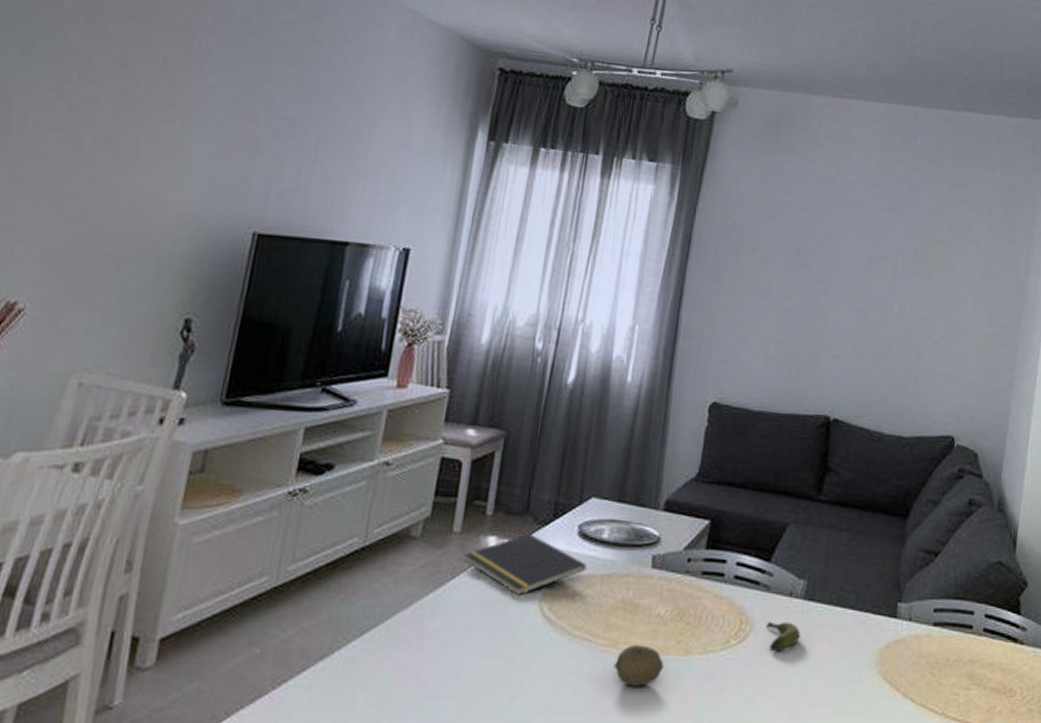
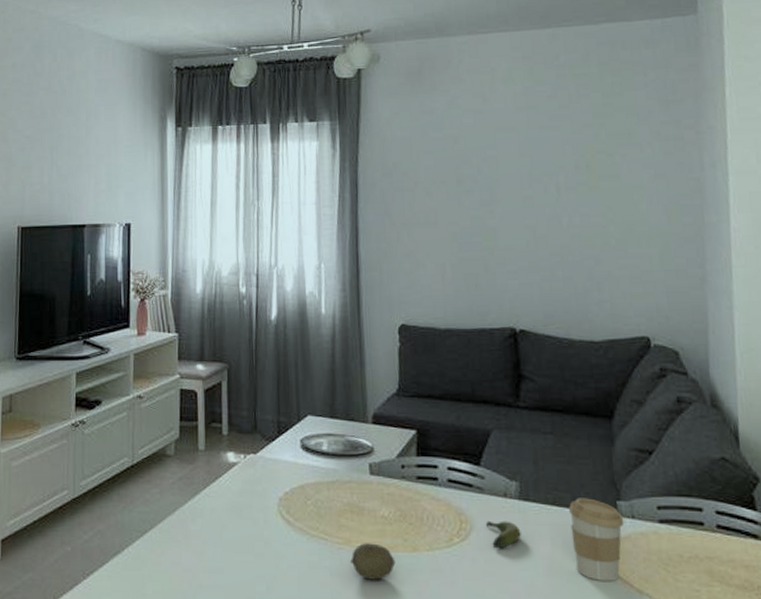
notepad: present [463,533,587,596] -> none [210,448,313,502]
coffee cup: none [849,599,902,685] -> present [568,498,624,581]

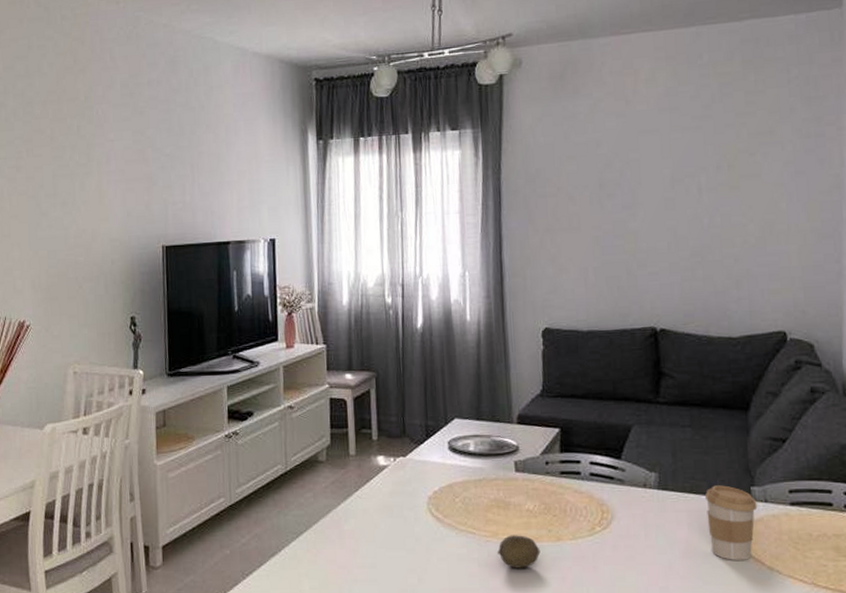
banana: present [485,520,521,549] -> none [625,509,660,535]

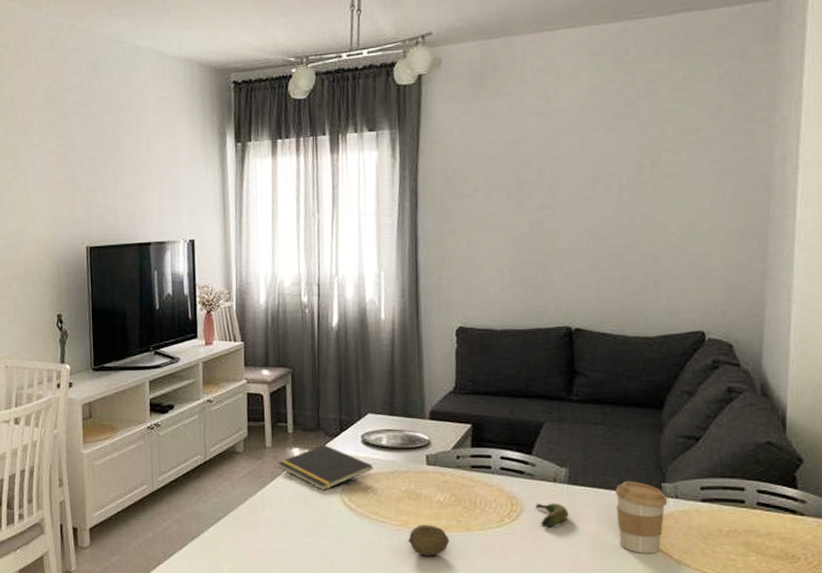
notepad: none [361,451,461,501] -> present [277,444,373,491]
banana: none [625,509,660,535] -> present [535,503,569,528]

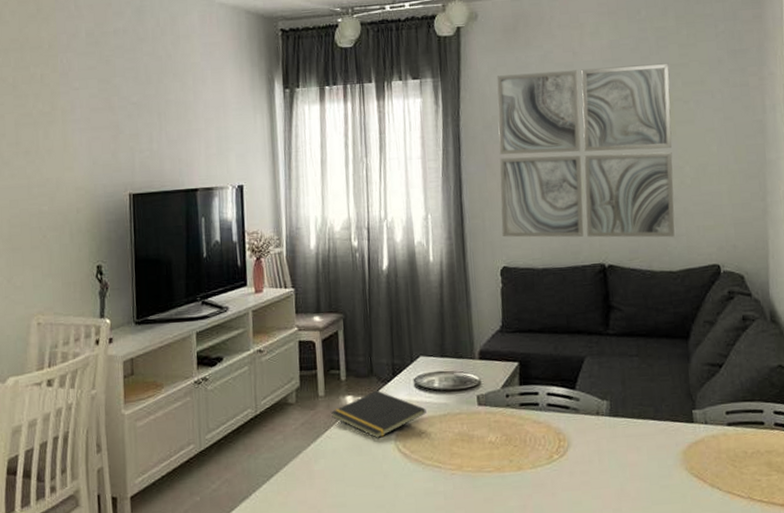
fruit: present [408,525,450,556] -> none [462,466,503,499]
wall art: none [459,109,659,301] -> present [496,63,675,238]
banana: present [535,503,569,528] -> none [580,436,612,461]
coffee cup: present [614,481,668,553] -> none [651,410,699,480]

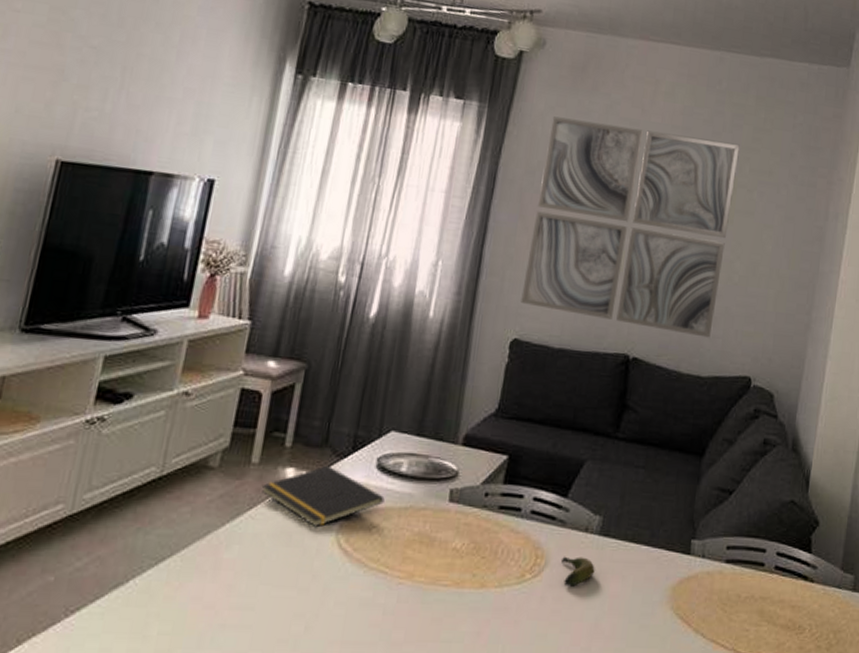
banana: none [580,436,612,461] -> present [561,556,595,587]

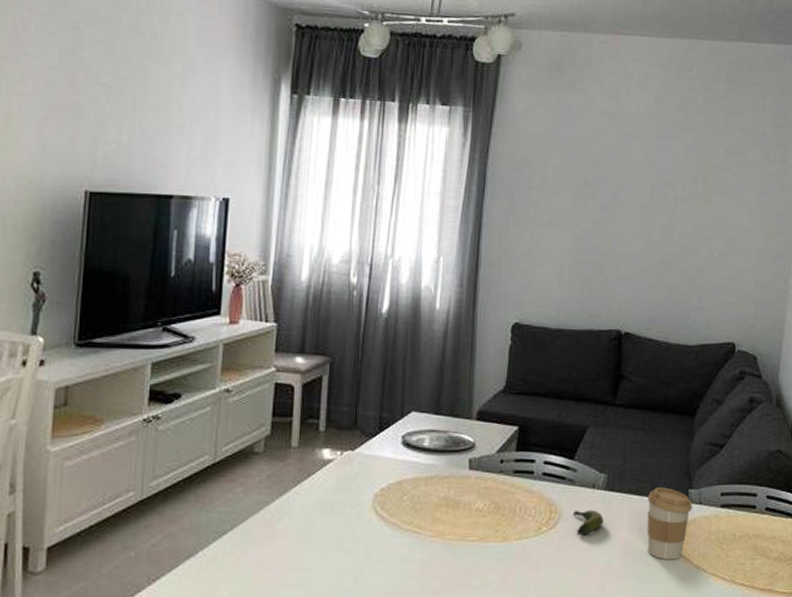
notepad: present [261,465,385,528] -> none [302,445,412,499]
wall art: present [521,116,740,338] -> none [518,115,713,310]
coffee cup: none [642,535,695,621] -> present [647,487,693,560]

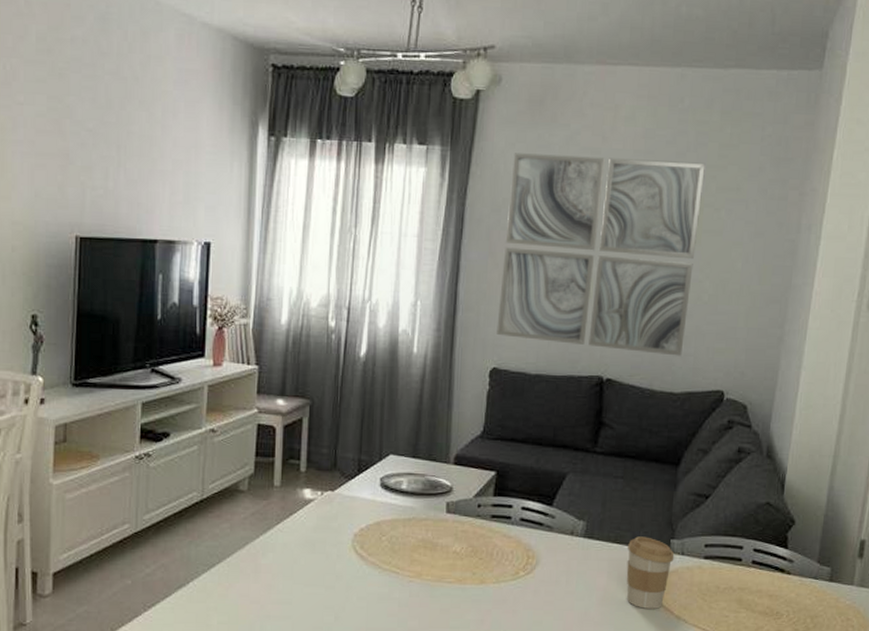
wall art: none [518,115,713,310] -> present [496,153,705,356]
banana: present [572,510,604,536] -> none [550,556,582,582]

